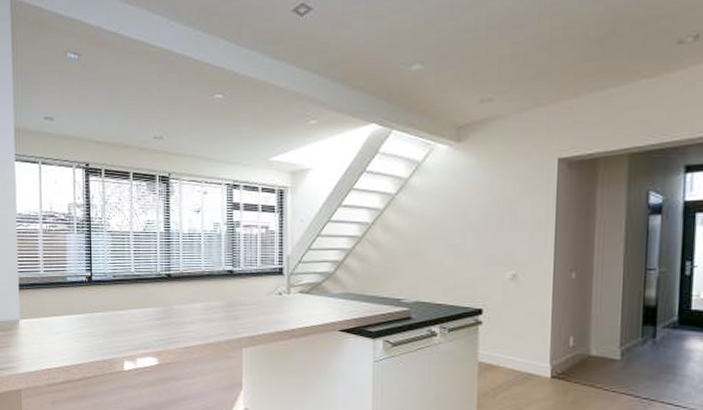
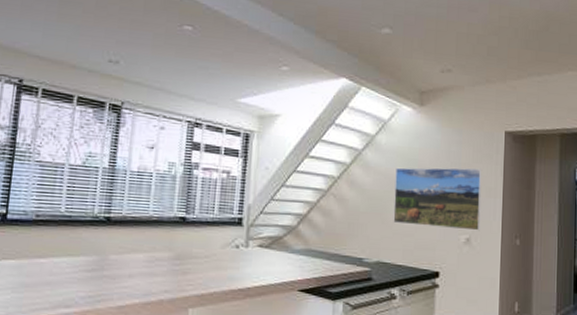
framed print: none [431,201,531,266] -> present [393,167,482,231]

